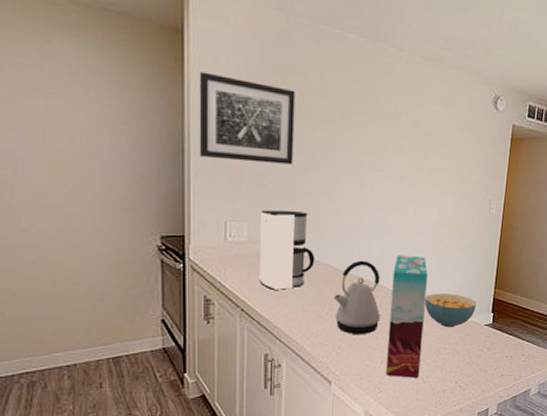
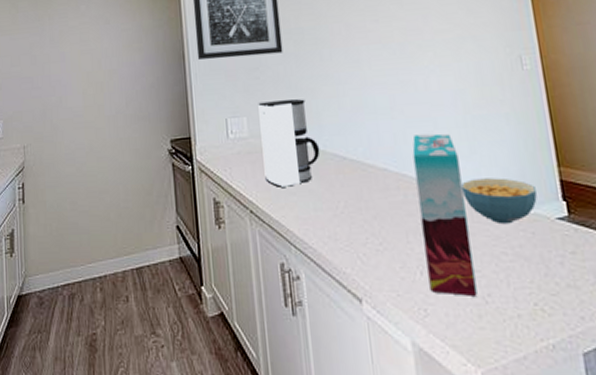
kettle: present [333,260,381,335] -> none [347,145,409,238]

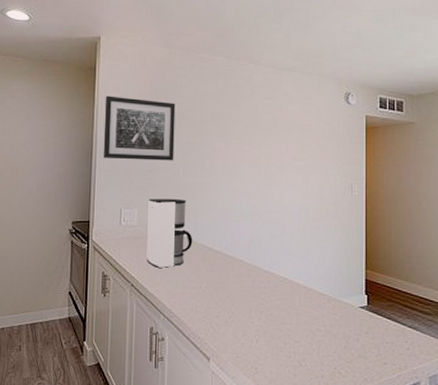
cereal box: present [412,133,478,296] -> none [262,236,296,360]
cereal bowl: present [461,178,537,225] -> none [295,273,348,309]

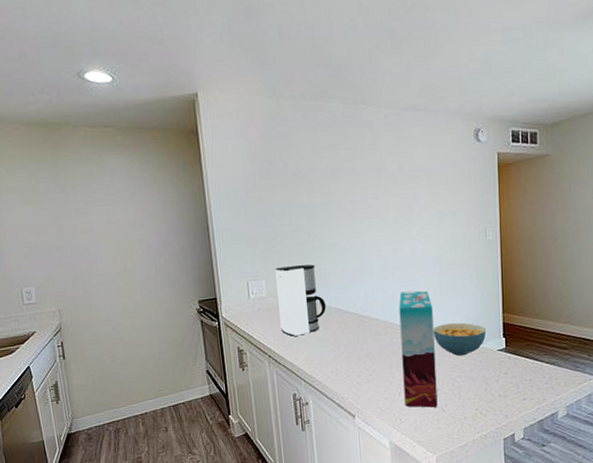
wall art: present [103,96,176,161] -> none [213,160,297,230]
cereal box: none [262,236,296,360] -> present [399,290,438,408]
cereal bowl: none [295,273,348,309] -> present [432,322,486,356]

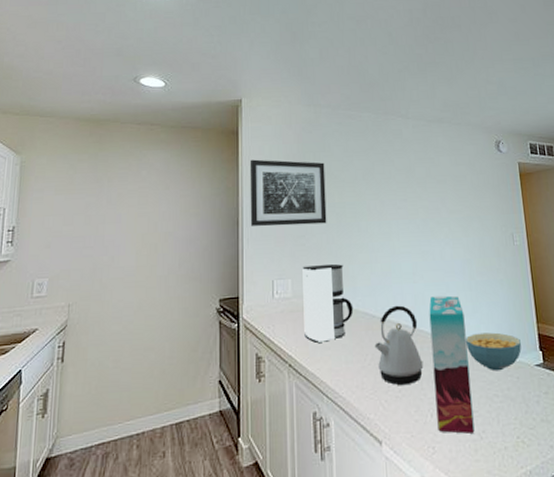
wall art: none [213,160,297,230] -> present [249,159,327,227]
kettle: none [347,301,393,371] -> present [374,305,424,386]

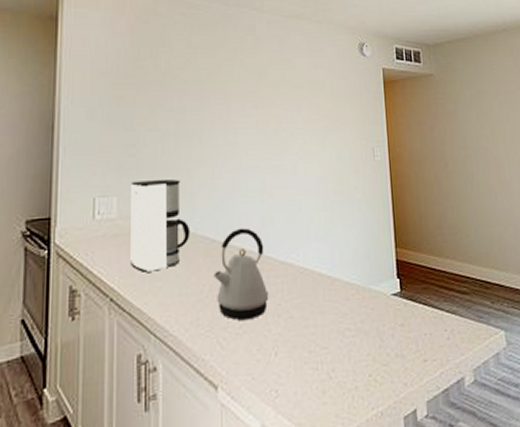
wall art: present [249,159,327,227] -> none [68,52,163,133]
cereal box: present [429,295,475,434] -> none [277,217,323,374]
cereal bowl: present [465,332,521,371] -> none [317,258,378,302]

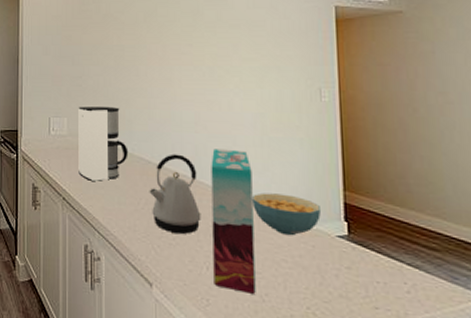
cereal box: none [277,217,323,374] -> present [211,148,256,294]
cereal bowl: none [317,258,378,302] -> present [251,192,321,236]

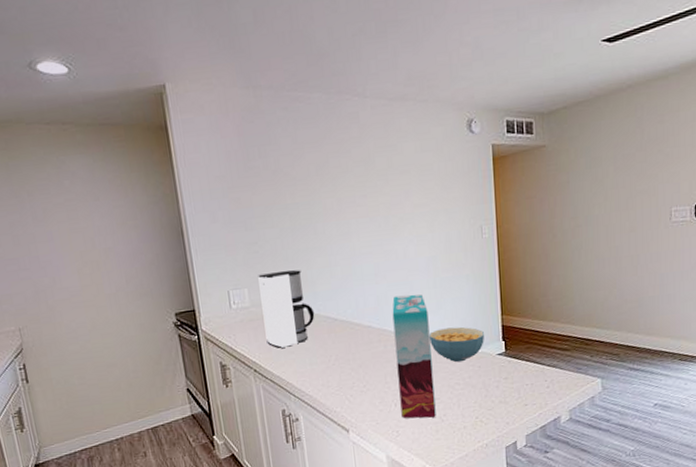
kettle: present [149,154,201,234] -> none [338,307,387,382]

